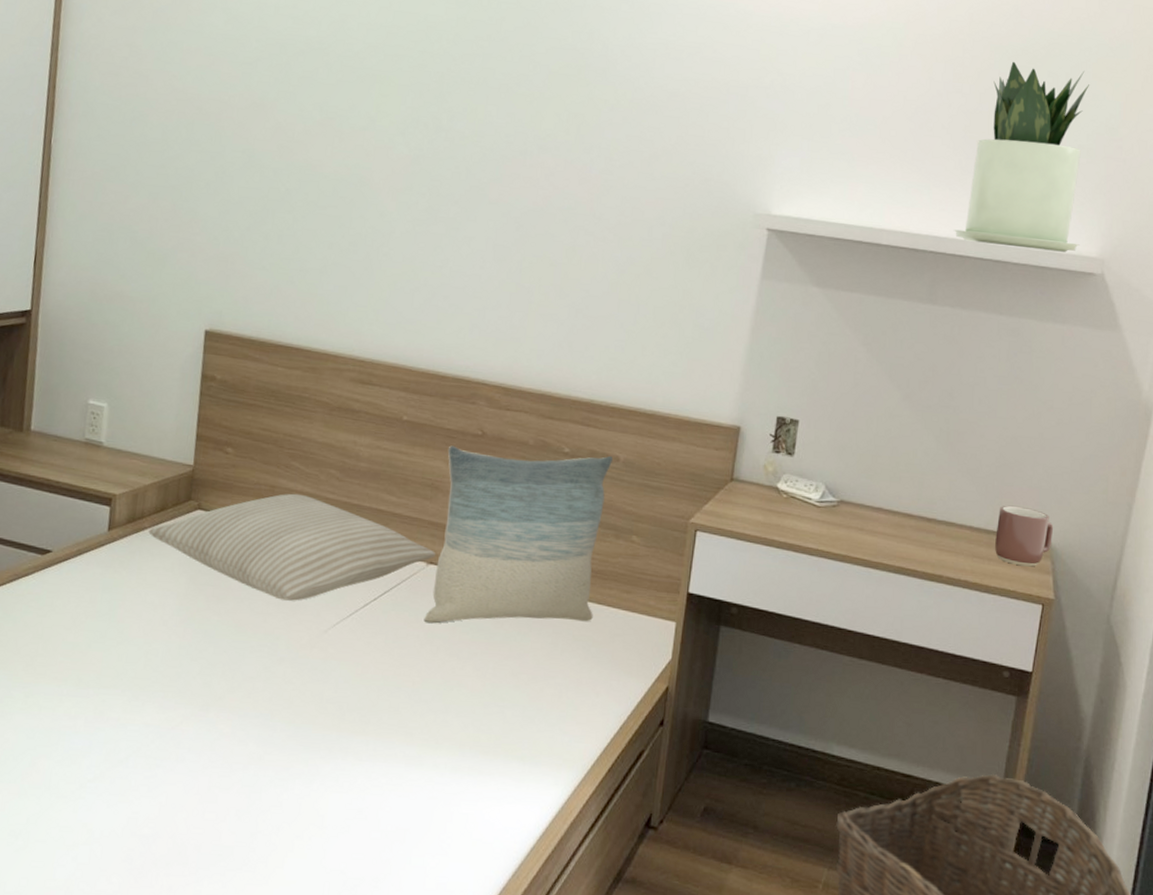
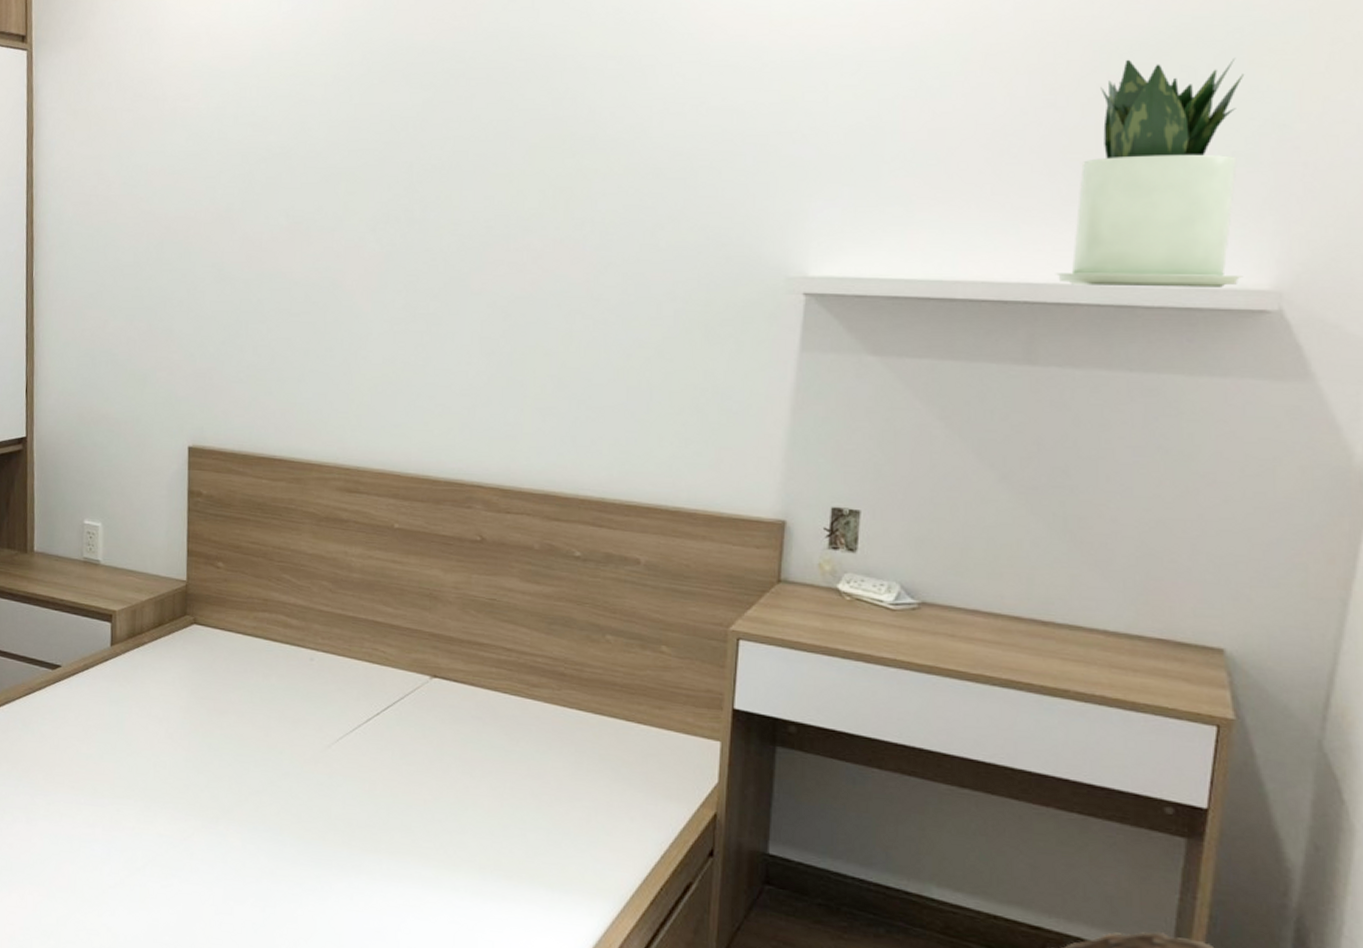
pillow: present [148,493,436,601] -> none [148,606,440,715]
pillow: present [423,445,613,624] -> none [431,553,632,740]
mug: present [995,505,1054,567] -> none [1142,604,1228,680]

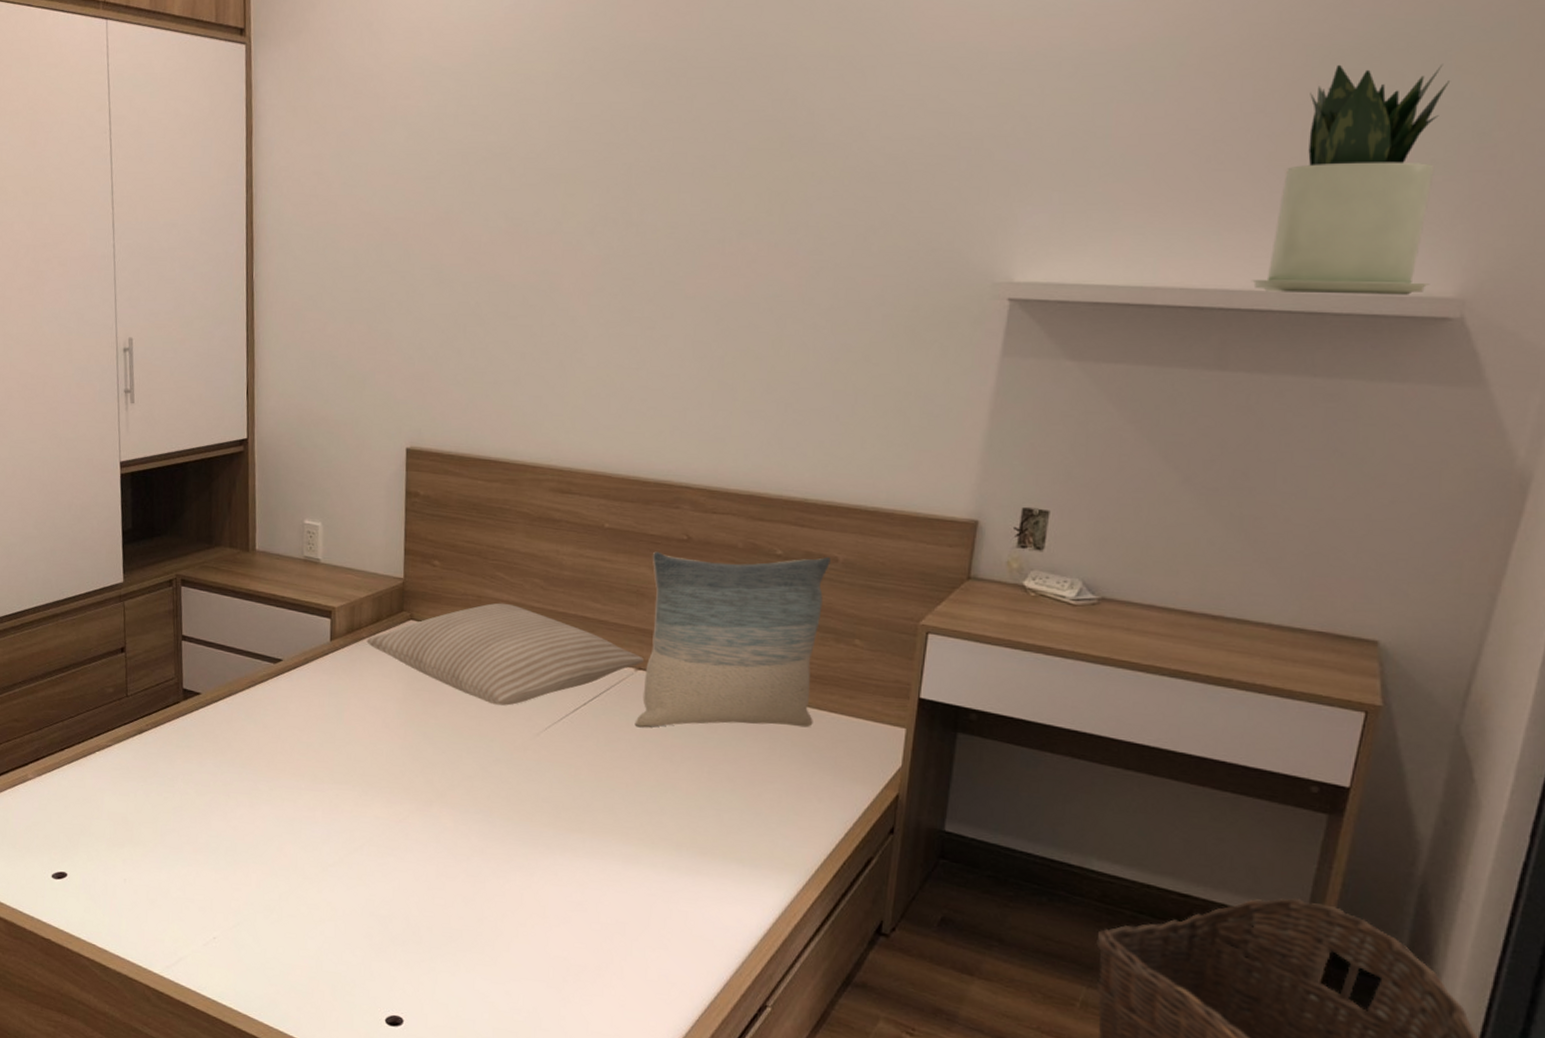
pillow: none [148,606,440,715] -> present [366,602,645,706]
pillow: none [431,553,632,740] -> present [634,551,831,728]

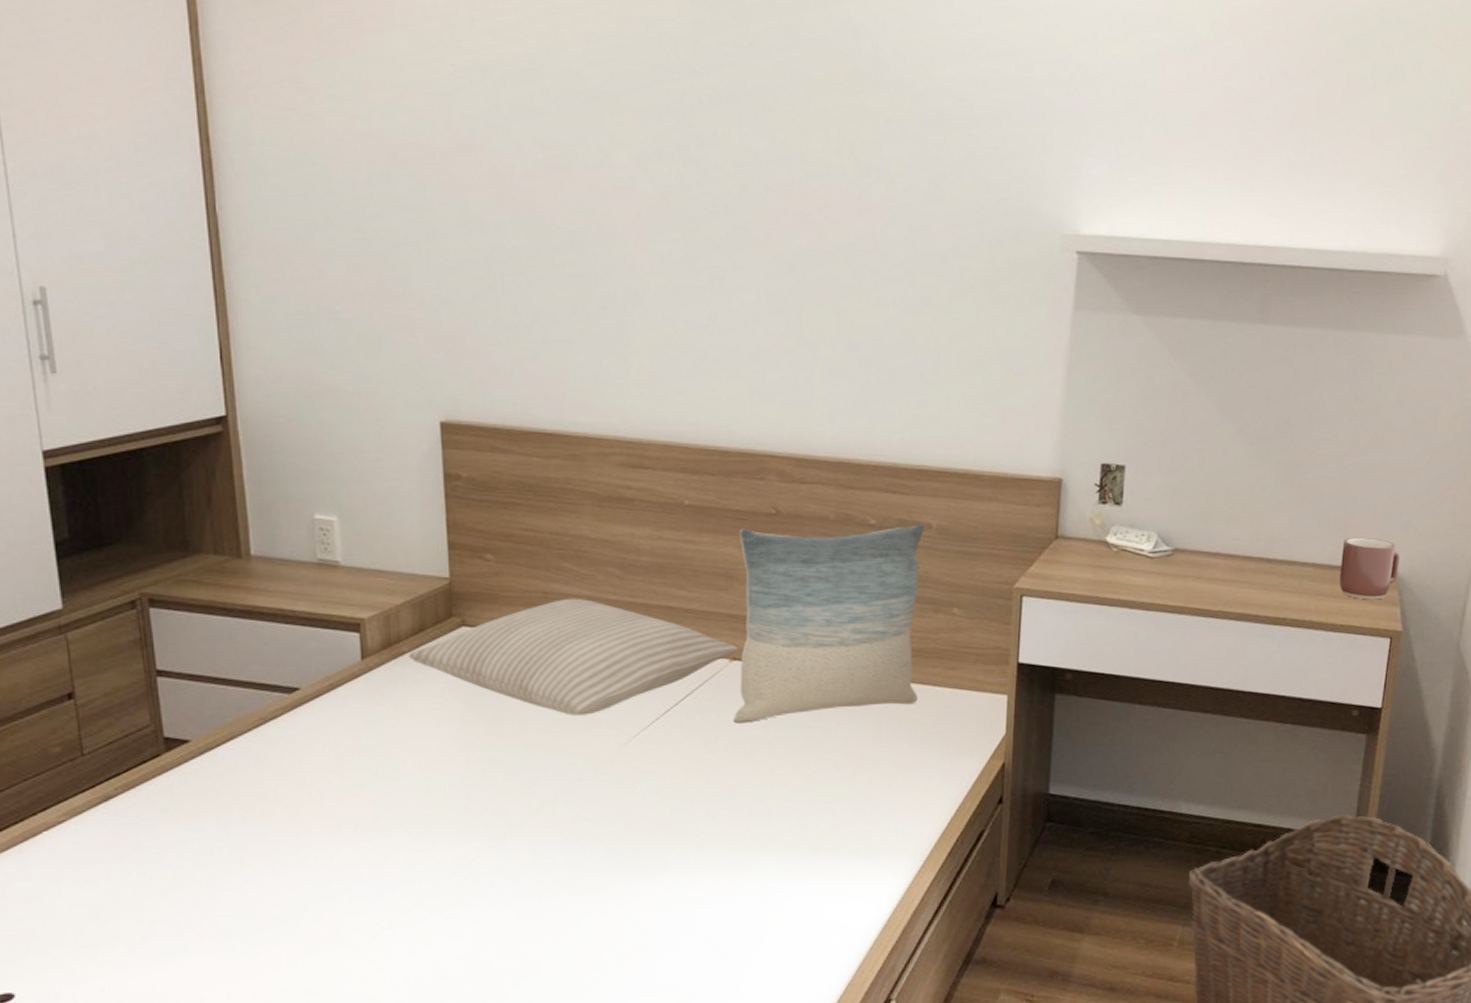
planter: present [1250,63,1451,295] -> none [1283,33,1429,253]
mug: none [1302,599,1384,669] -> present [1340,537,1400,600]

